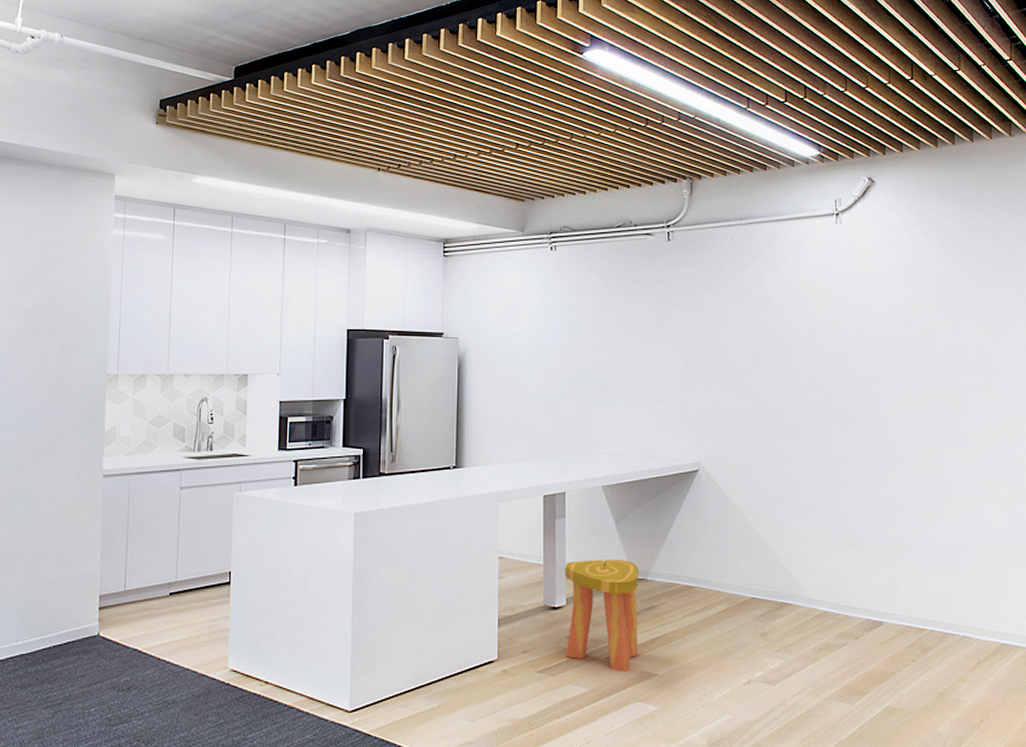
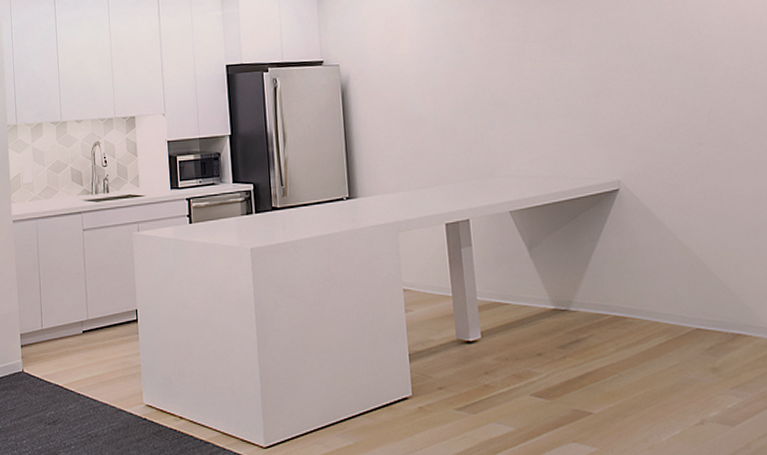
stool: present [565,559,638,672] -> none [476,288,567,411]

